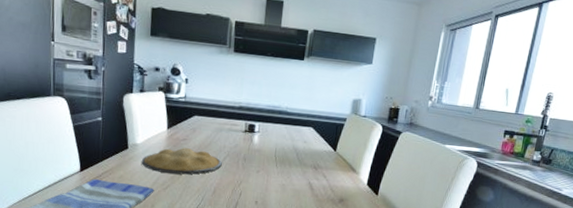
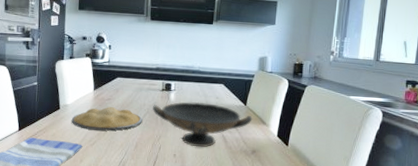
decorative bowl: none [234,145,342,195] -> present [153,102,253,148]

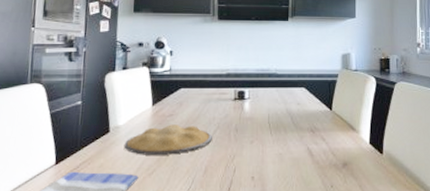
decorative bowl: present [153,102,253,148] -> none [224,111,340,165]

